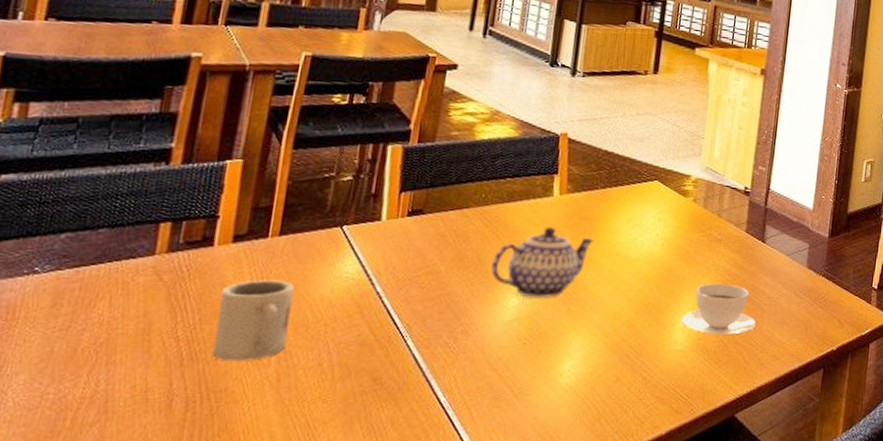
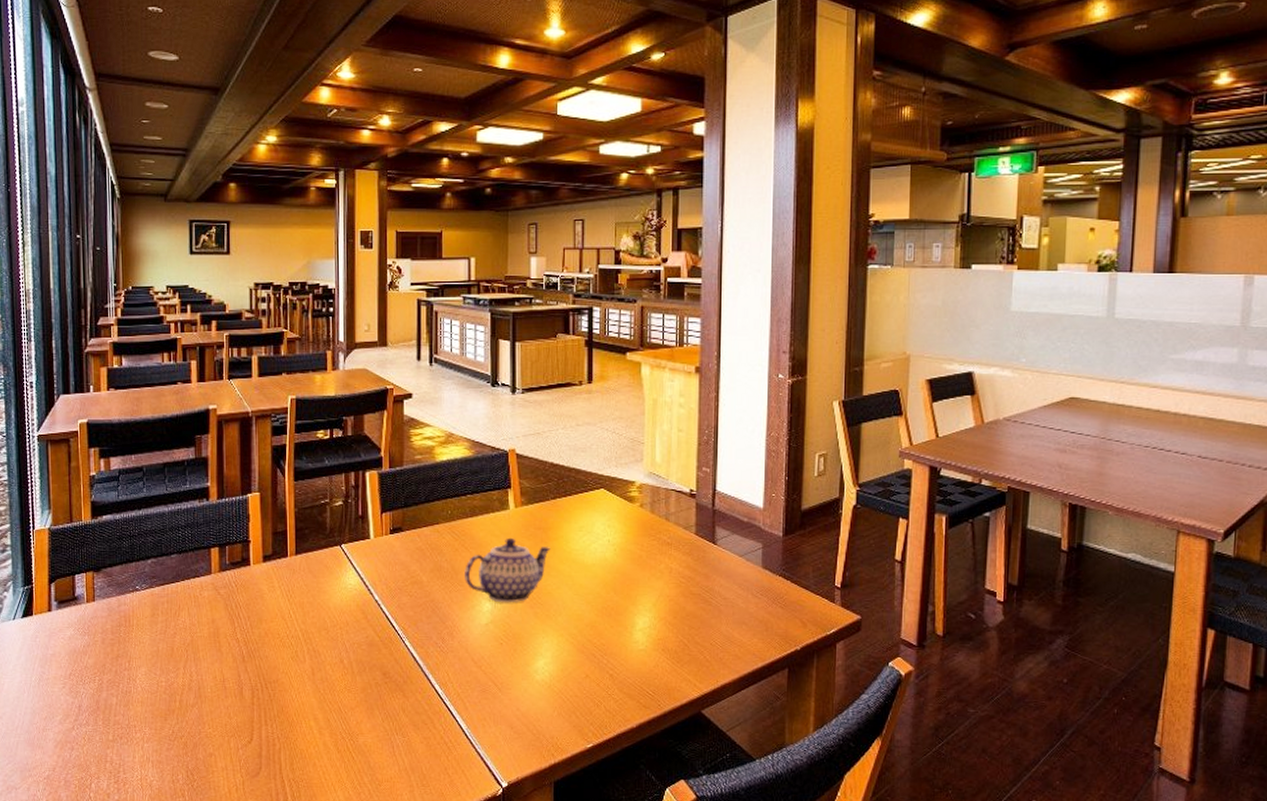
cup: present [212,279,294,362] -> none [262,592,315,659]
teacup: present [681,283,756,335] -> none [641,585,714,635]

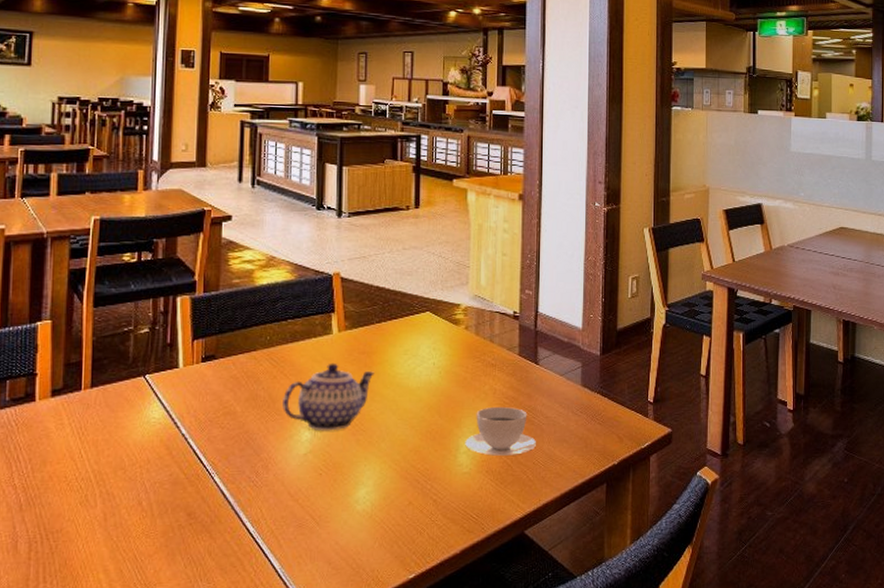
teacup: none [641,585,714,635] -> present [465,406,536,456]

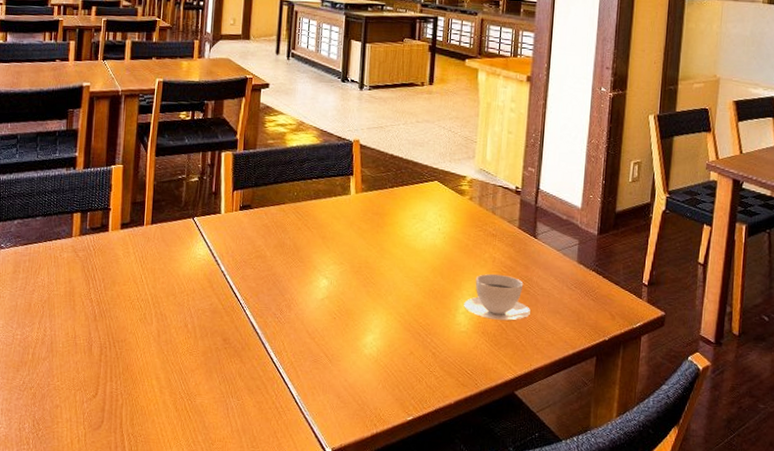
teapot: present [283,363,375,431] -> none [305,220,386,281]

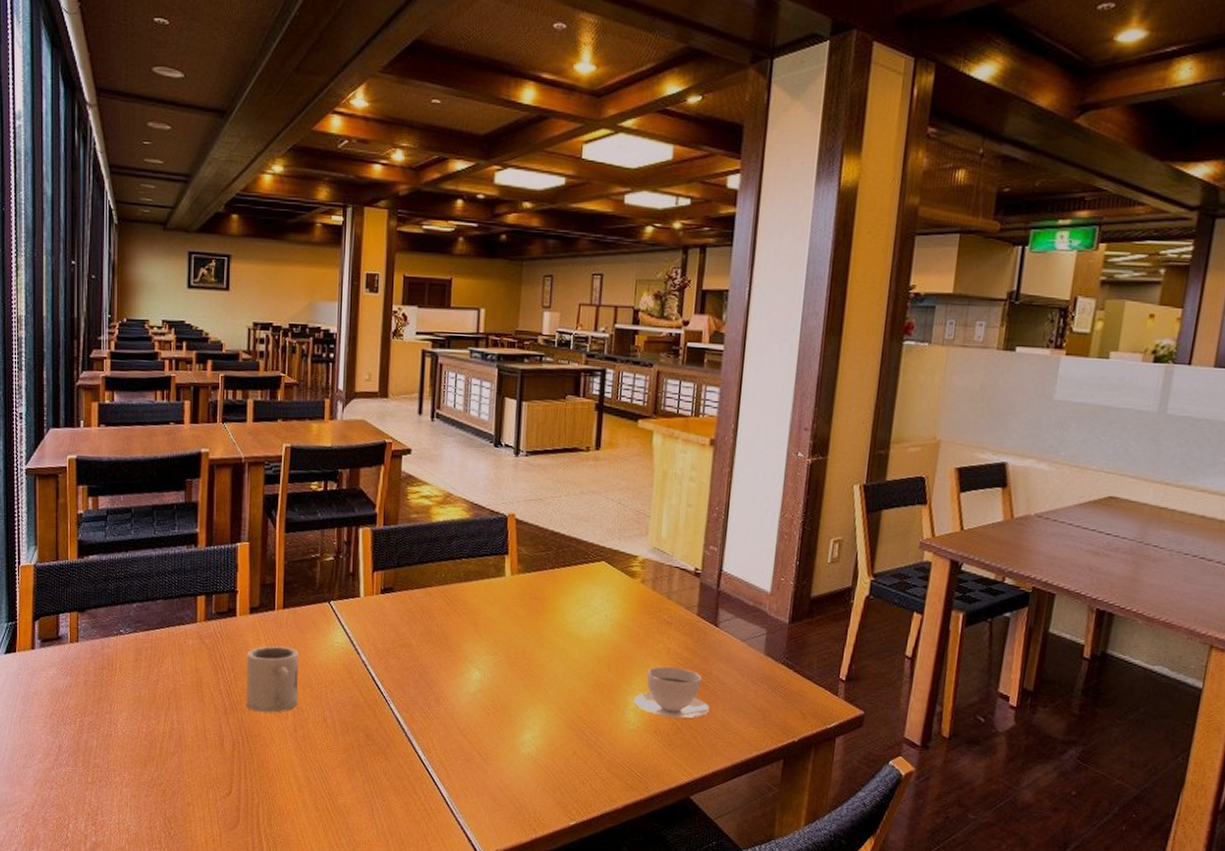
cup: none [114,258,164,320] -> present [246,646,299,713]

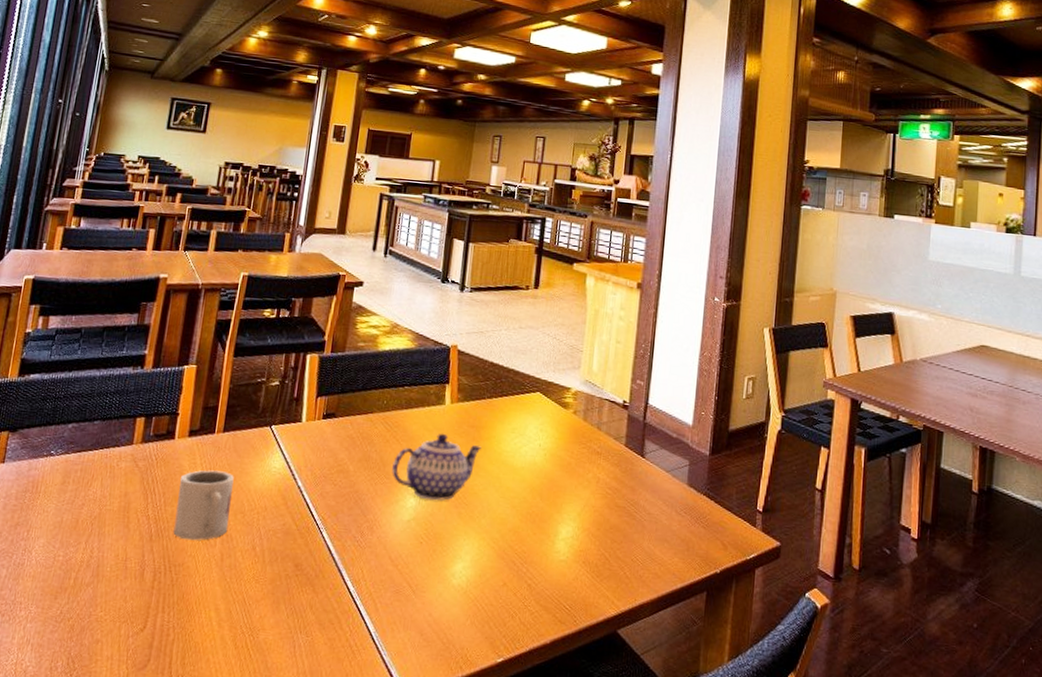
teapot: none [455,605,545,673] -> present [392,433,482,501]
teacup: present [634,666,709,719] -> none [564,495,636,549]

